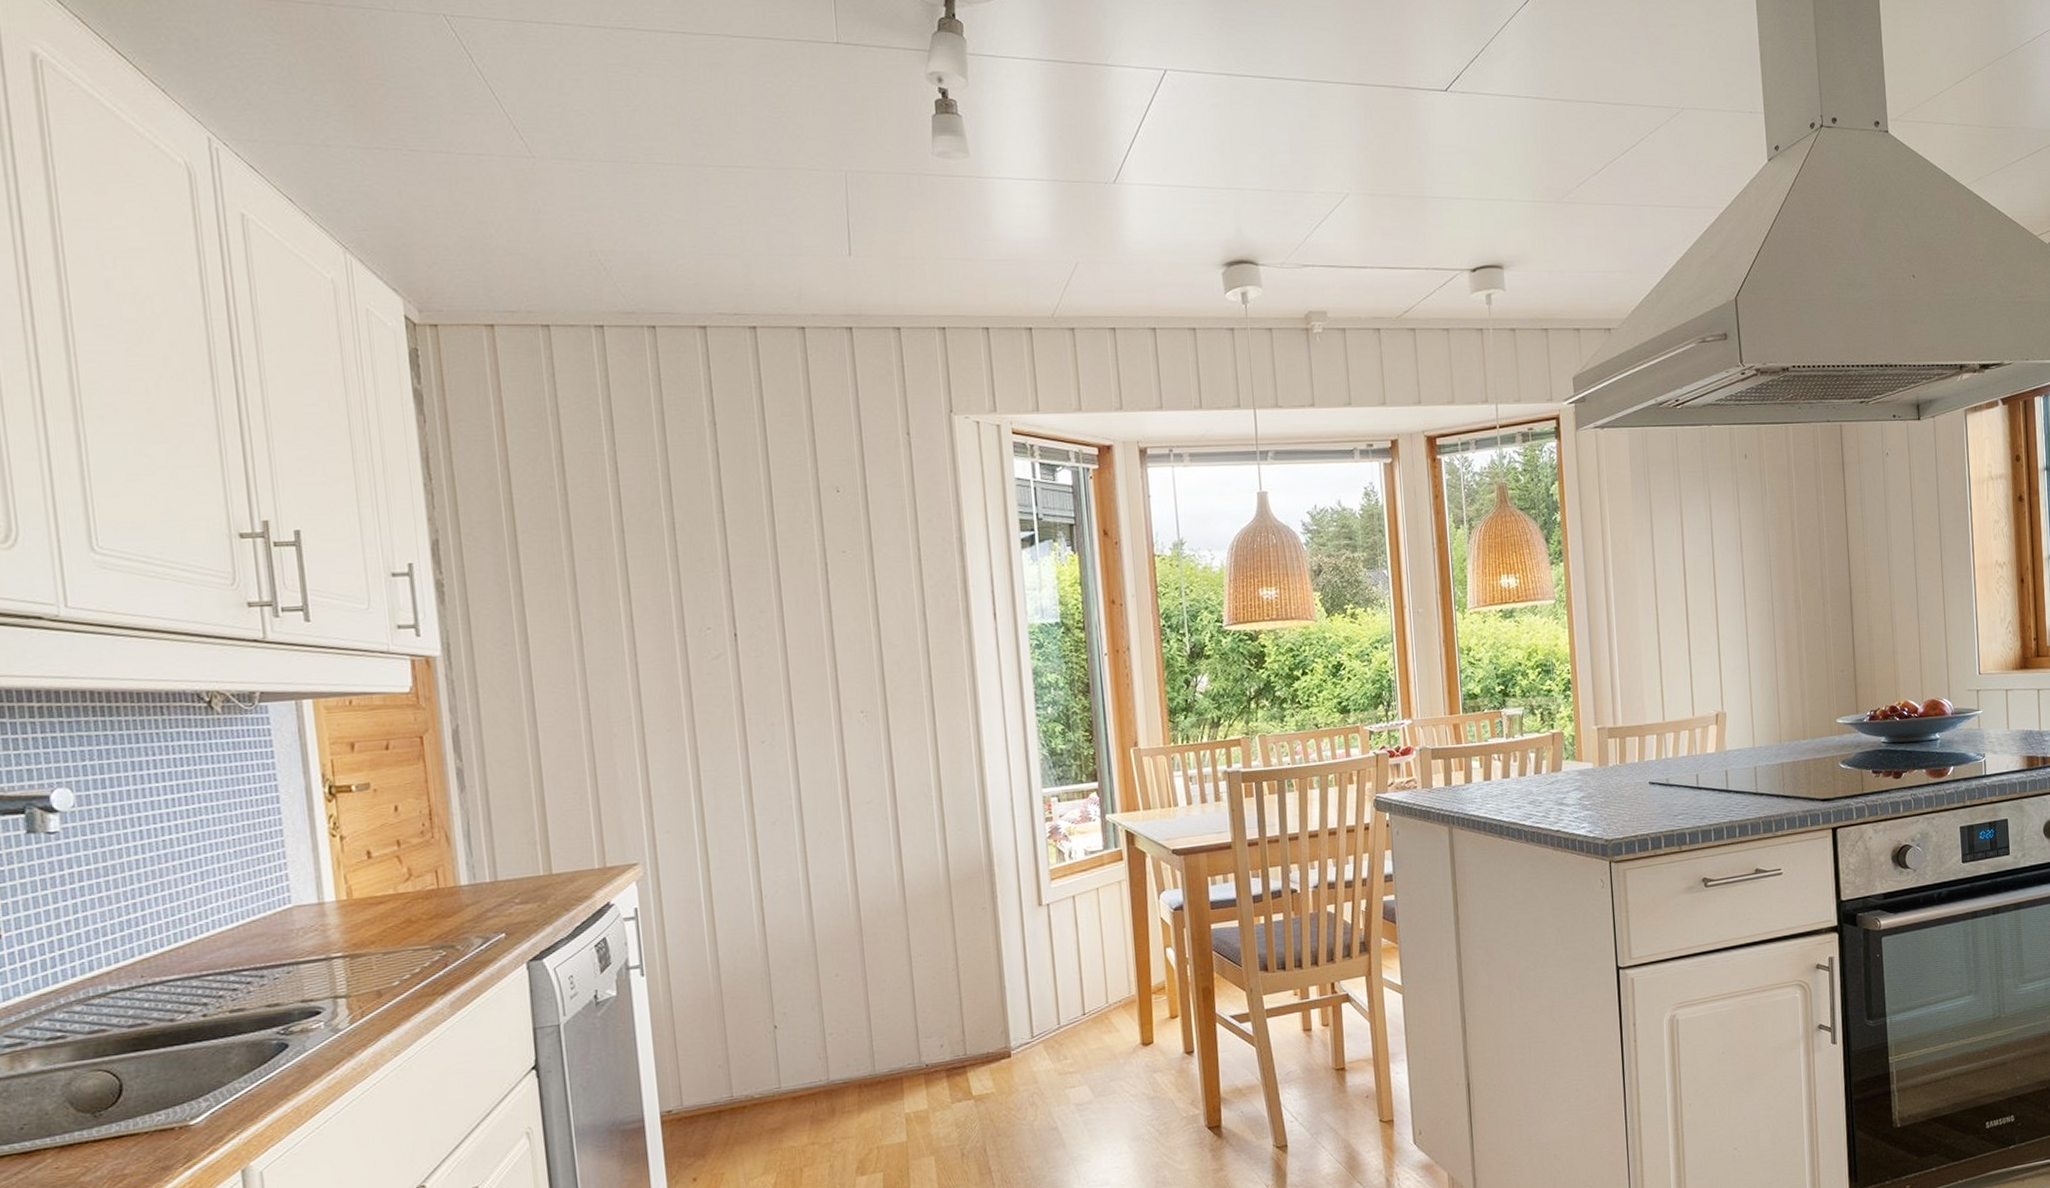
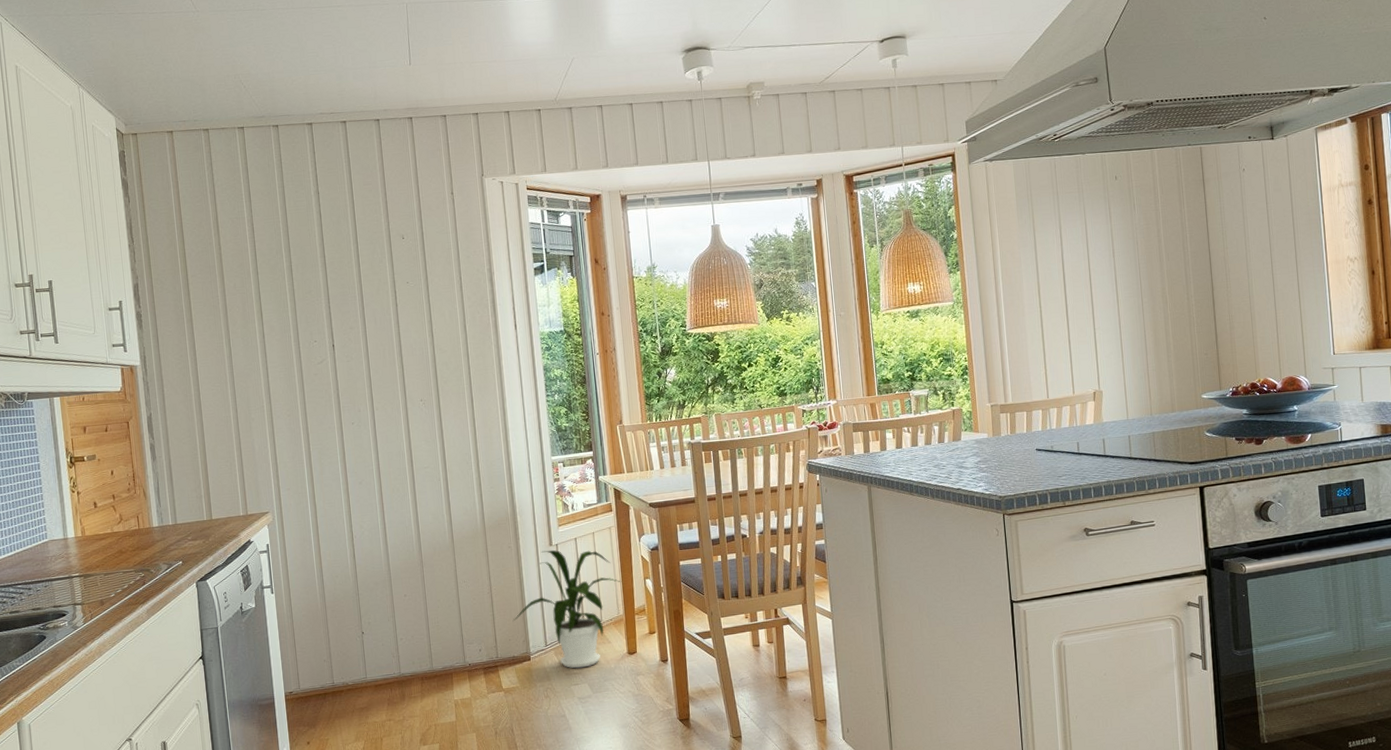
house plant: none [986,911,1135,1066] -> present [512,549,622,669]

